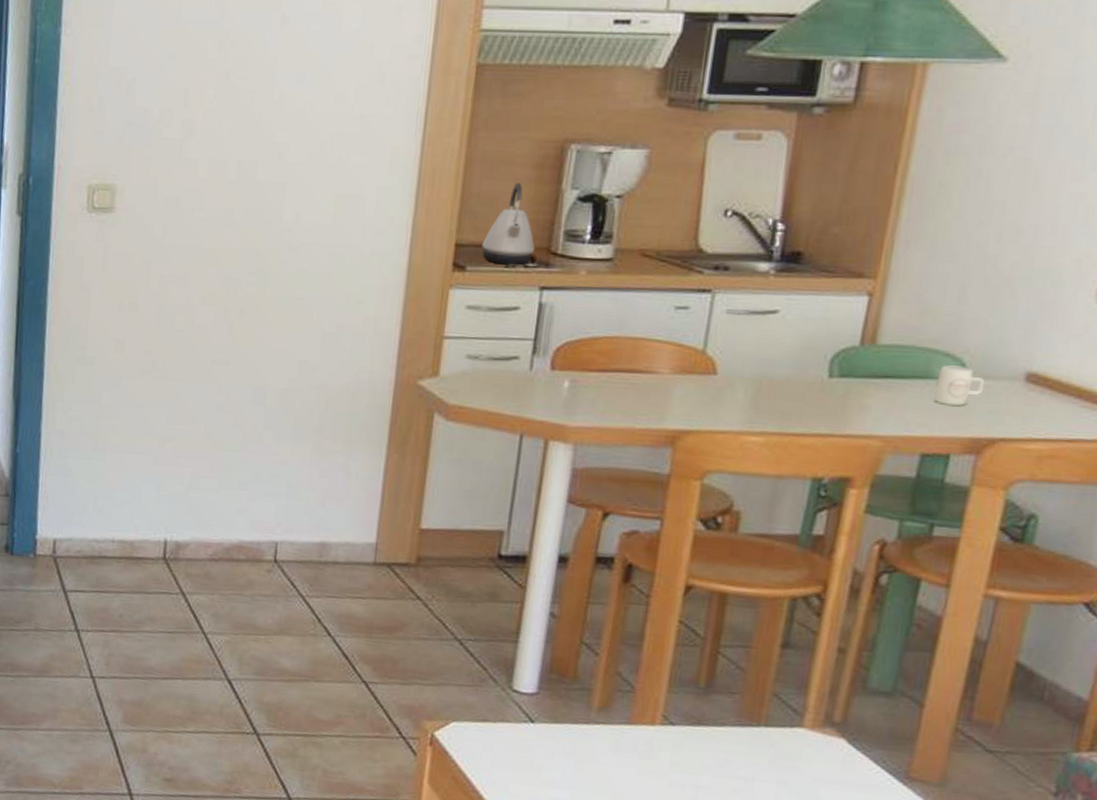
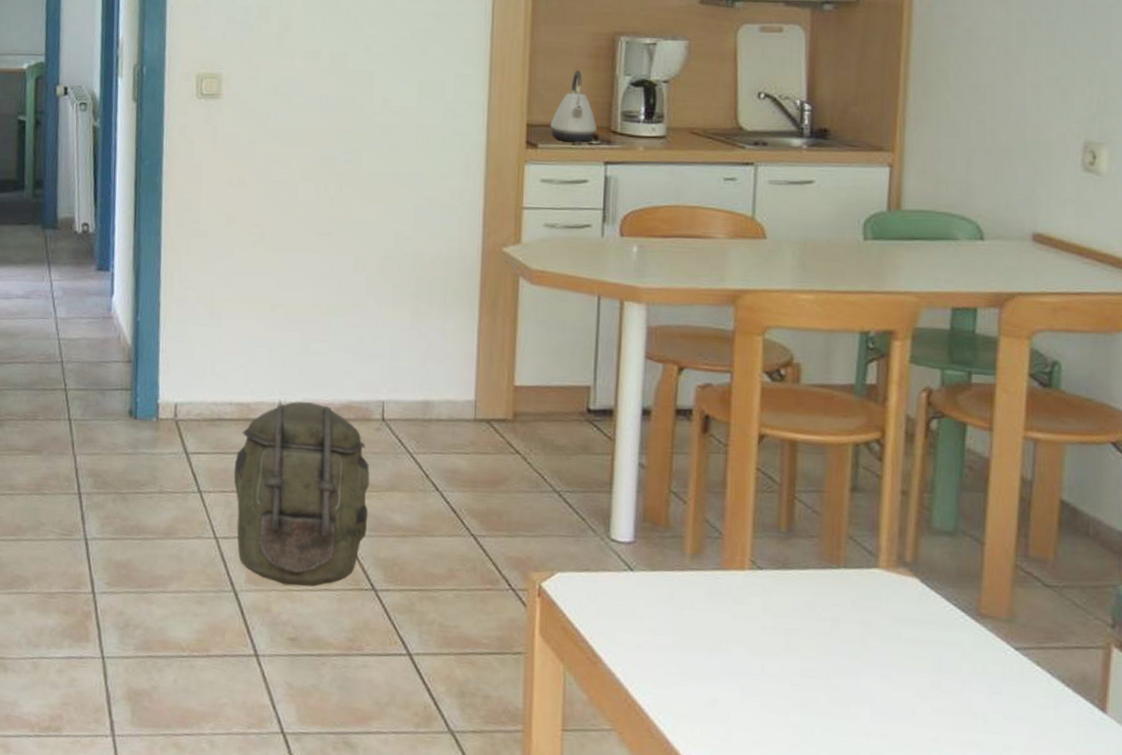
backpack: none [113,540,258,729] -> present [233,402,370,586]
mug: present [934,365,985,406] -> none [957,227,999,264]

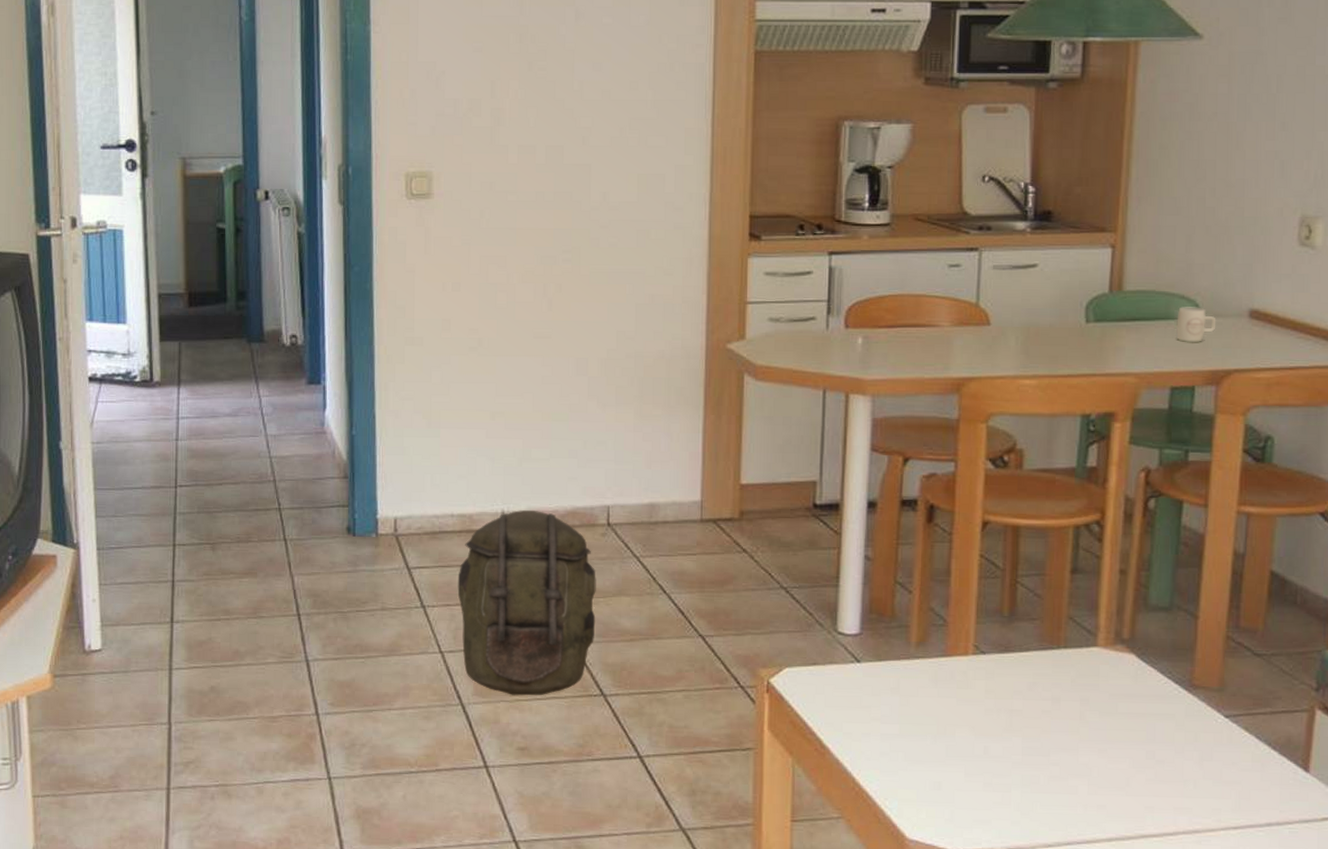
kettle: present [550,70,597,143] -> none [773,157,821,233]
mug: none [957,227,999,264] -> present [1176,307,1217,343]

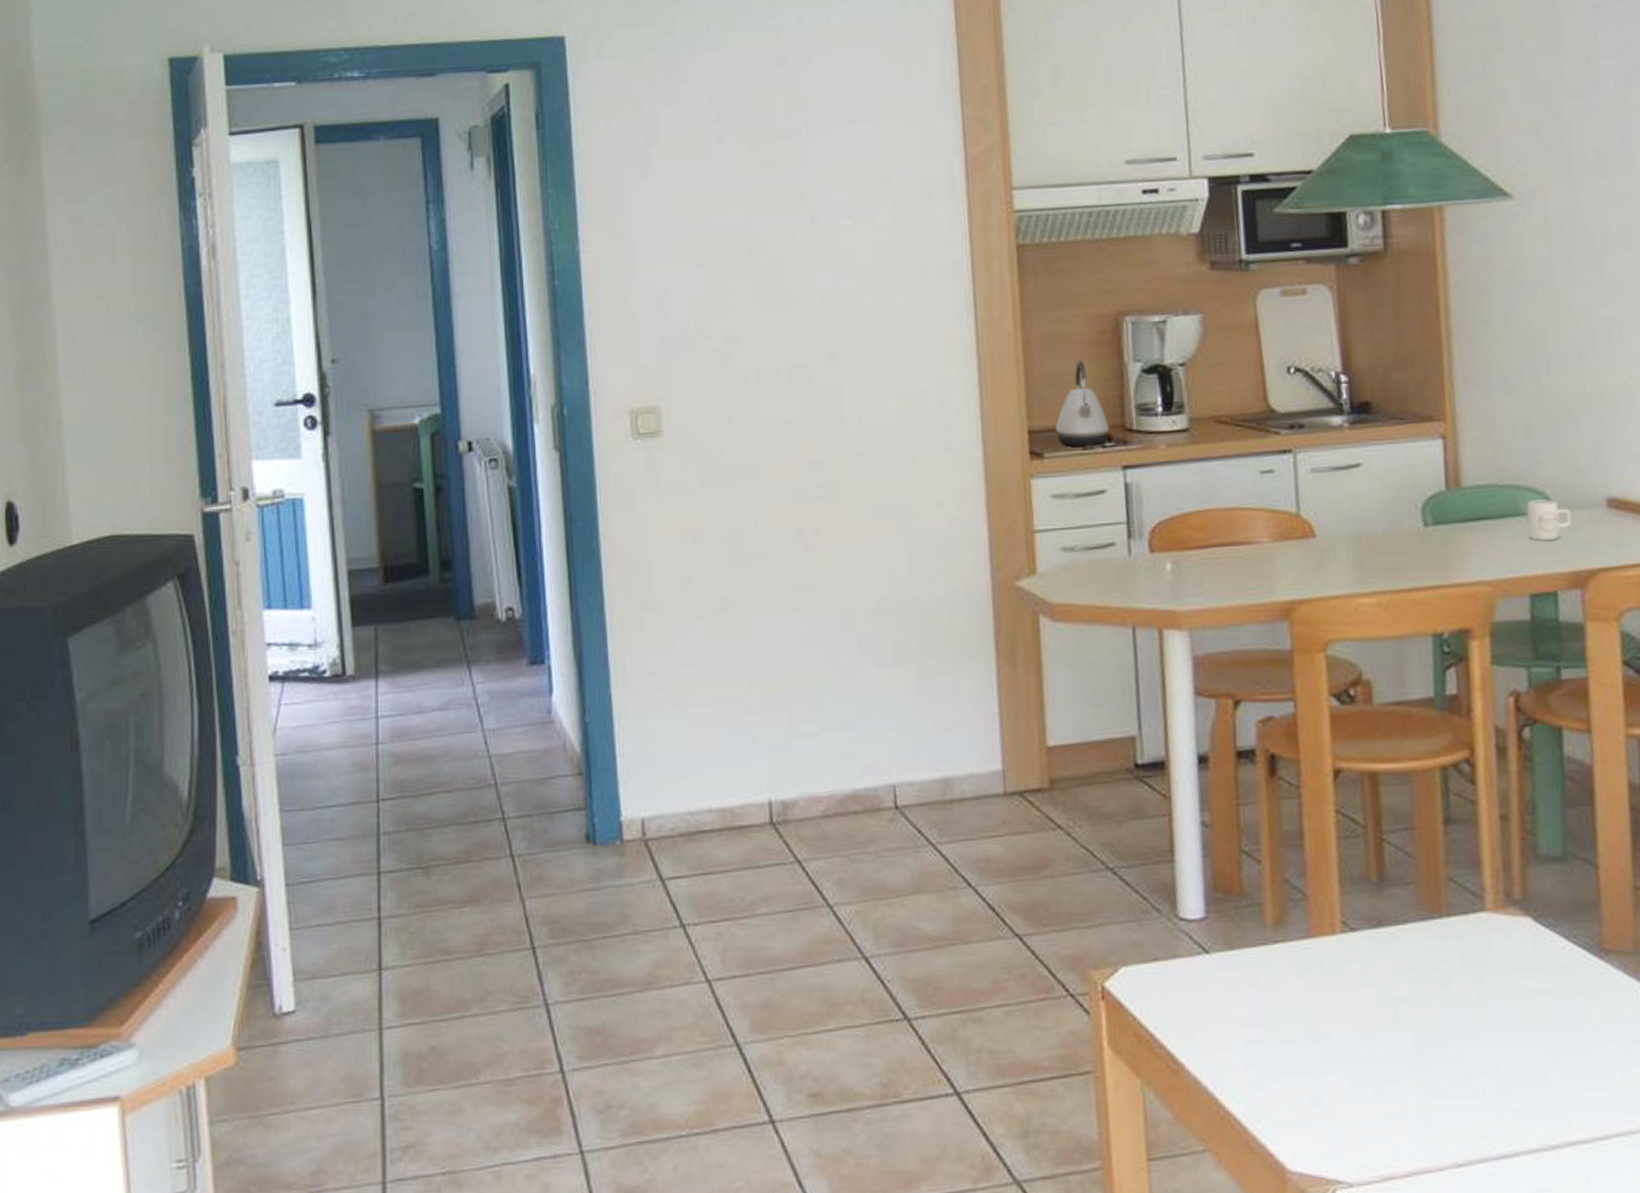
backpack: present [457,510,596,696] -> none [721,797,891,1028]
kettle: none [773,157,821,233] -> present [1055,360,1110,447]

